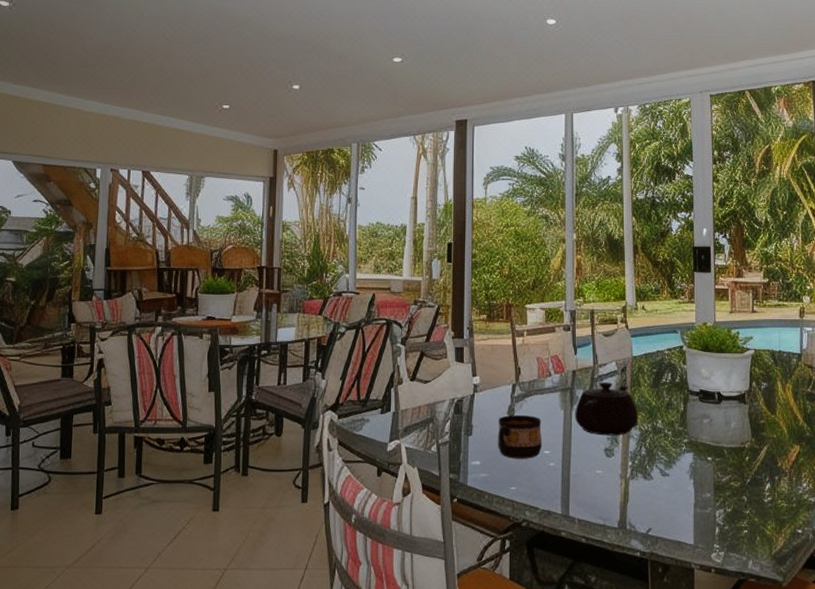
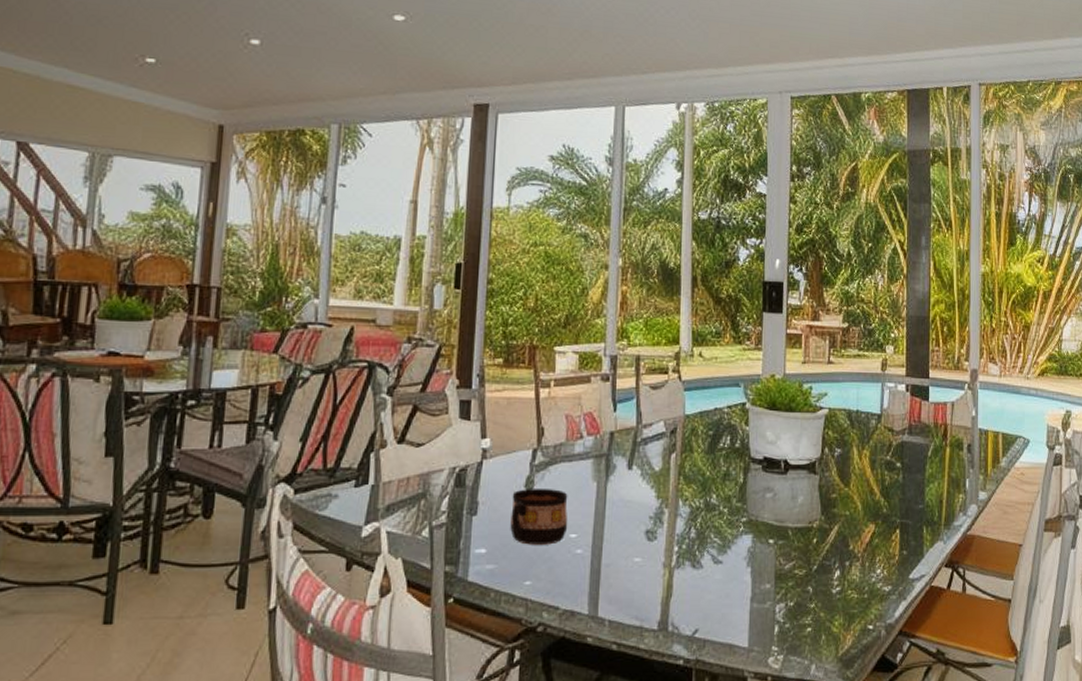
teapot: present [575,382,639,436] -> none [610,447,689,514]

